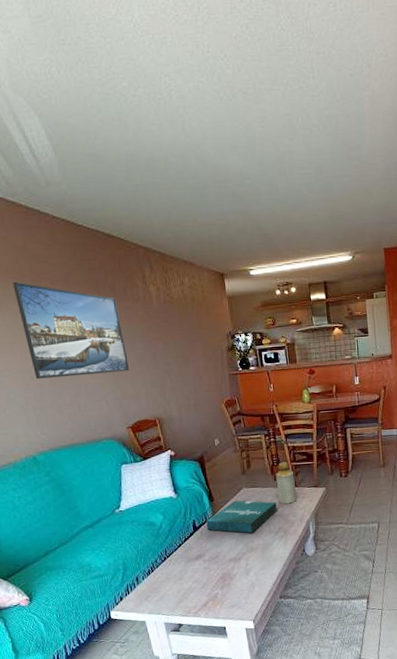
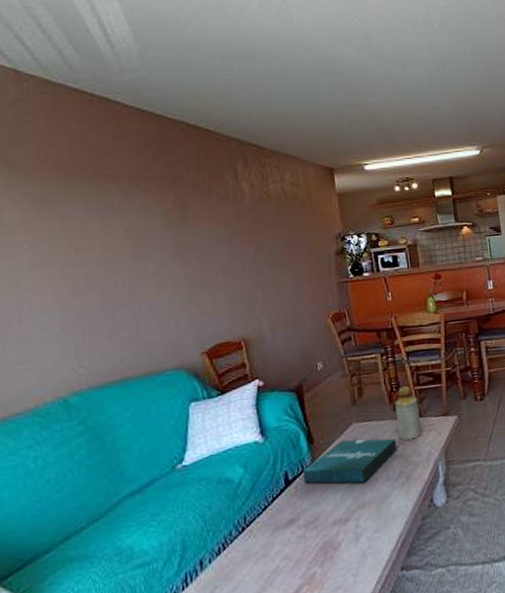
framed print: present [13,281,130,379] -> none [63,178,211,296]

